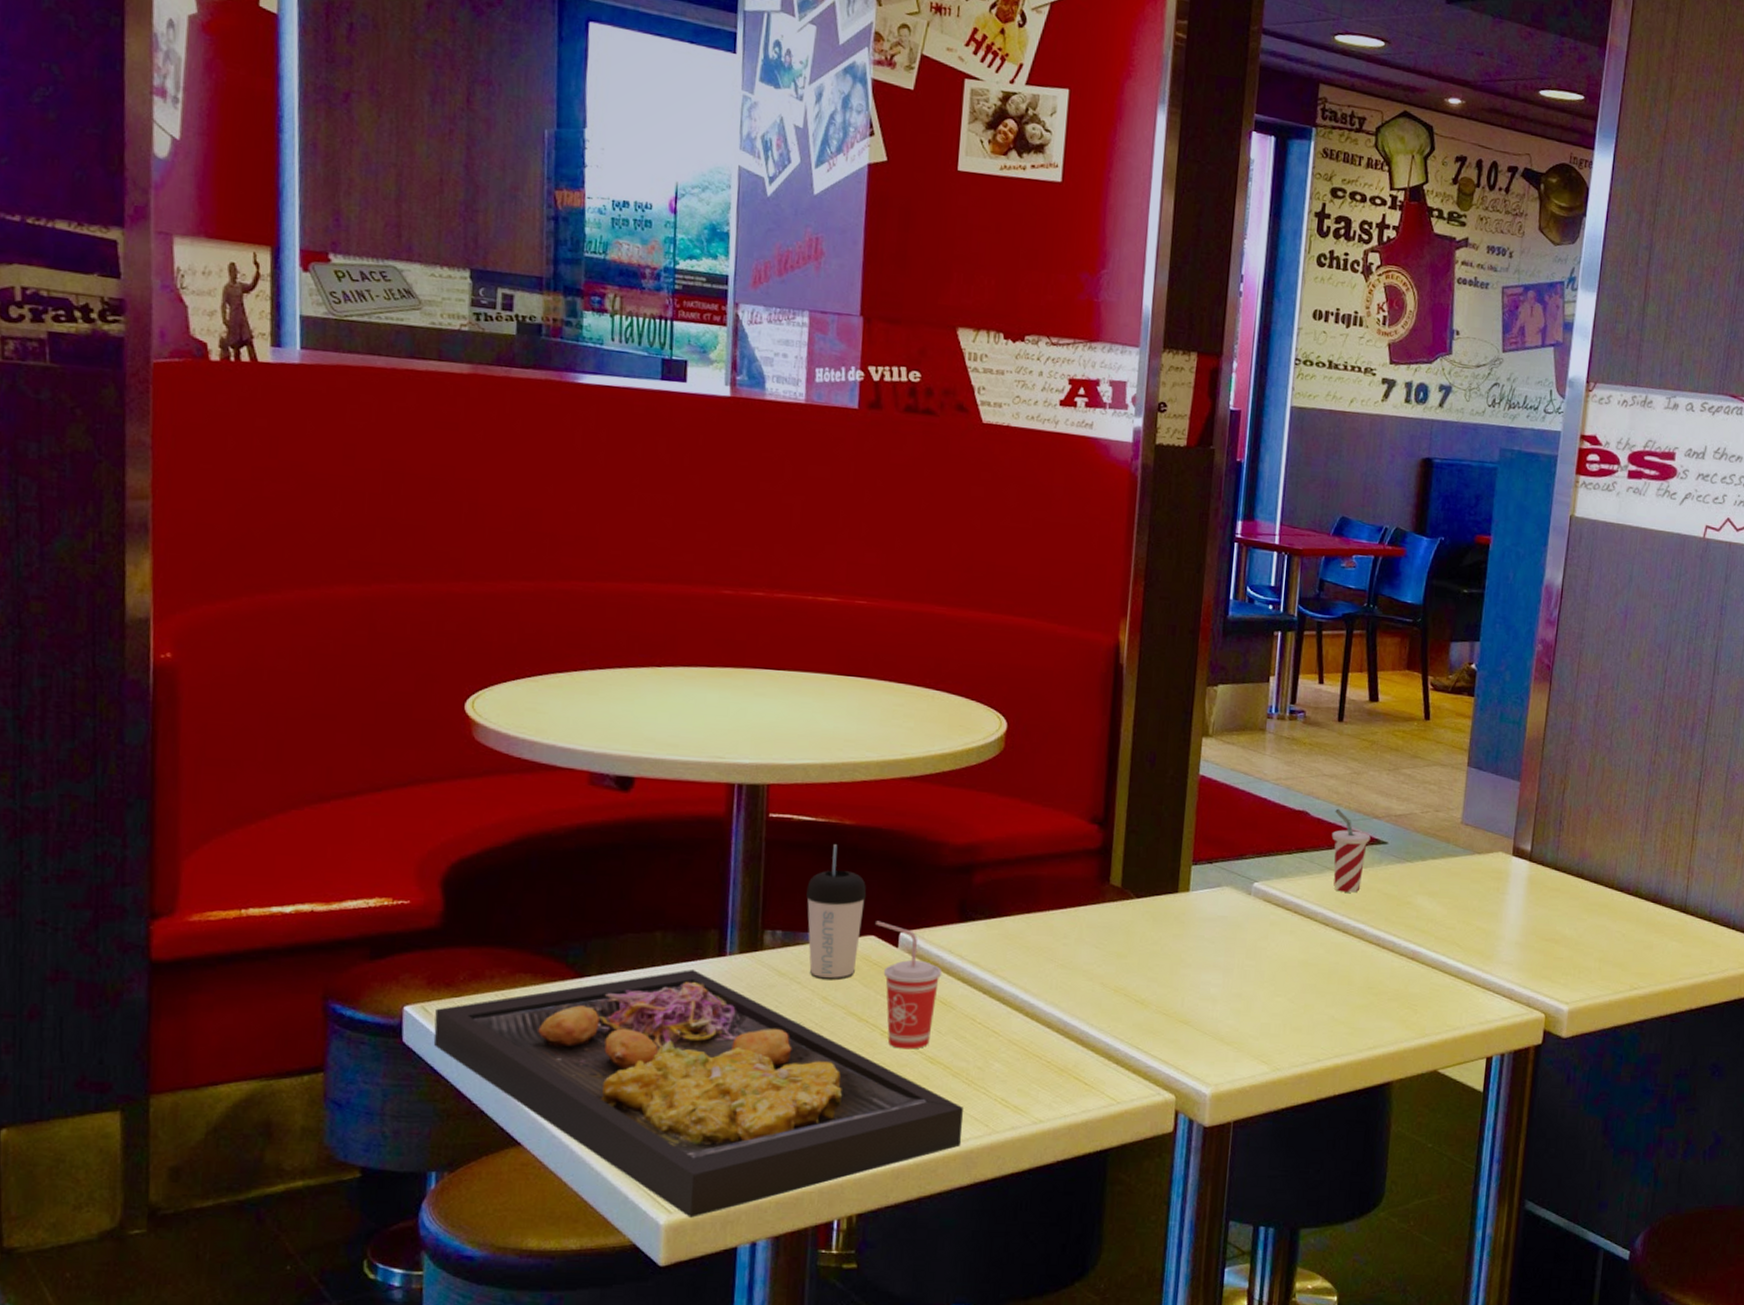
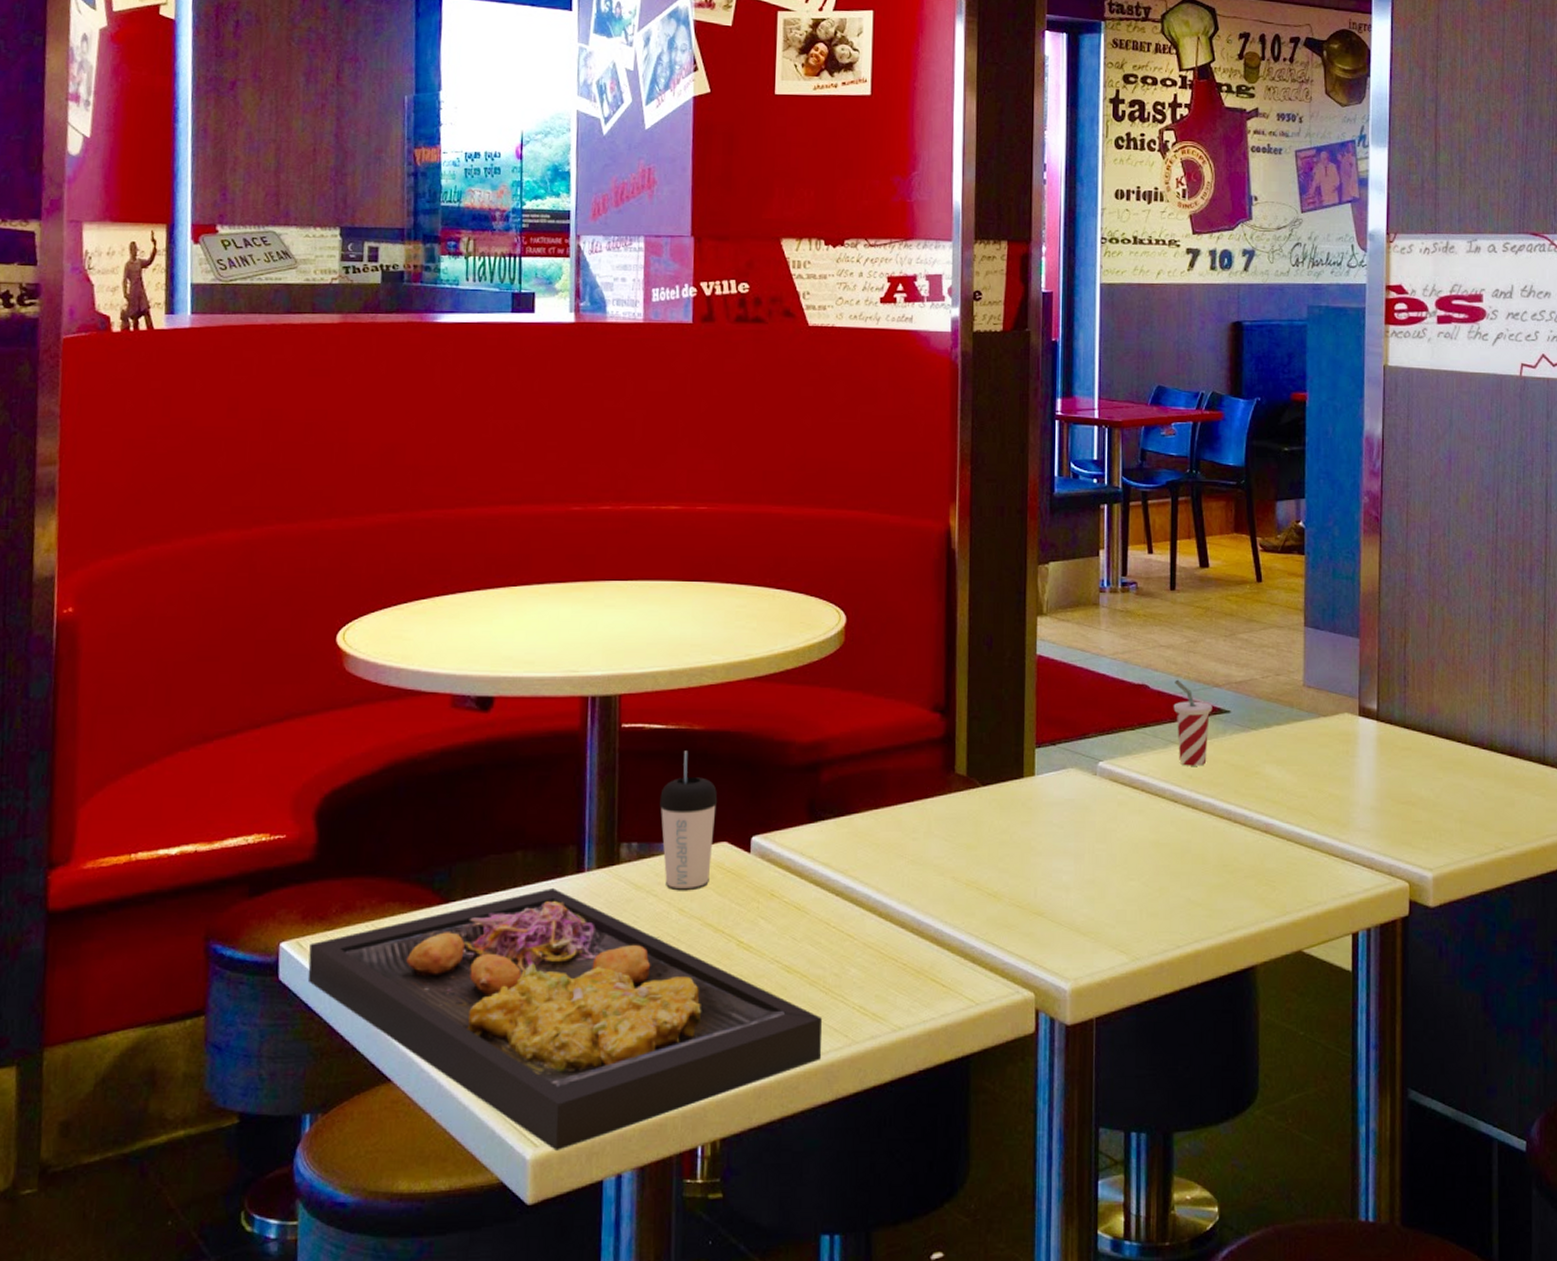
beverage cup: present [876,921,943,1050] -> none [728,826,795,959]

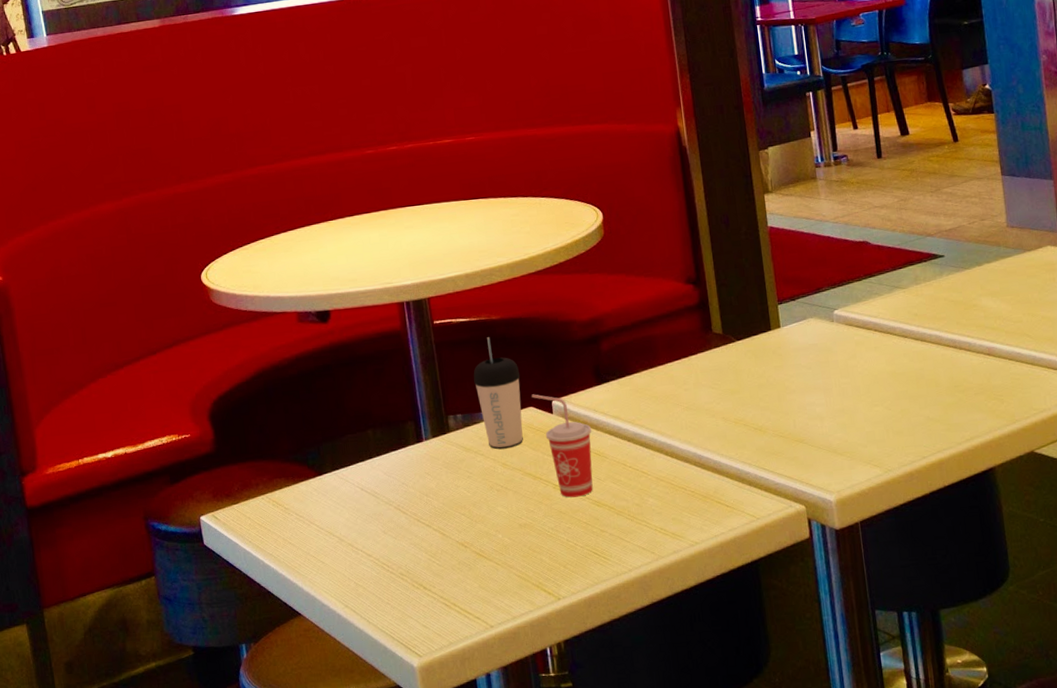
food tray: present [307,887,822,1150] -> none [222,455,635,659]
beverage cup: none [728,826,795,959] -> present [532,394,593,498]
beverage cup: present [1173,679,1212,766] -> none [891,233,929,306]

